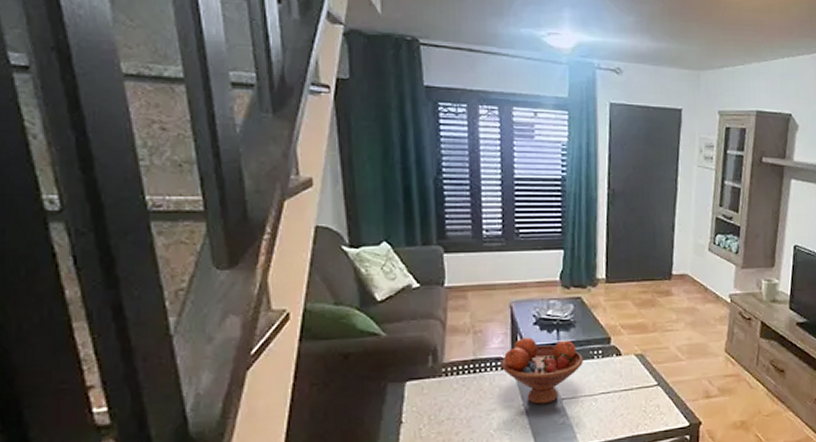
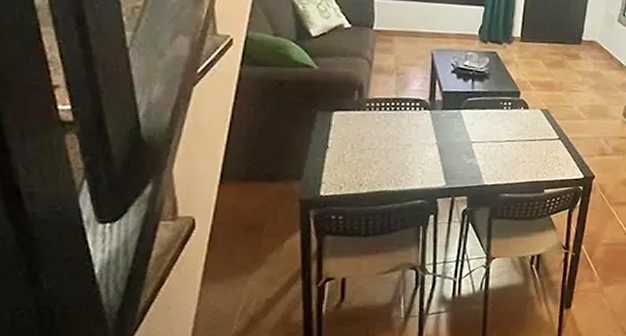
fruit bowl: present [501,337,583,405] -> none [419,83,494,145]

